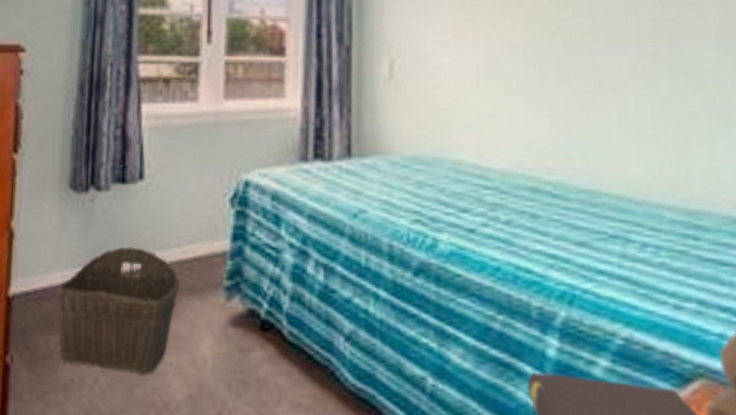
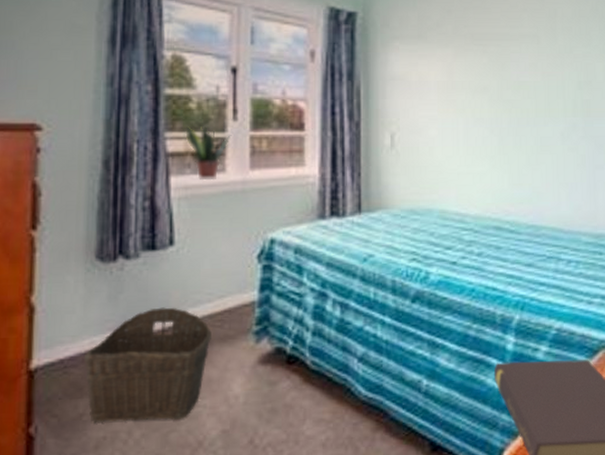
potted plant: none [157,50,206,109] -> present [185,126,232,180]

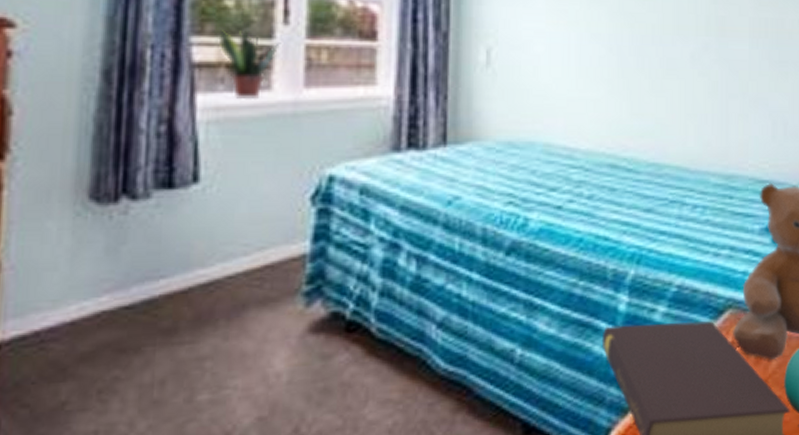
wicker basket: present [84,307,211,422] -> none [70,262,247,413]

